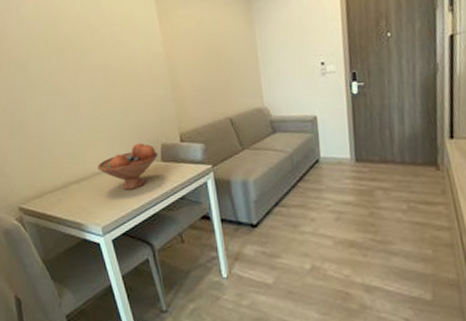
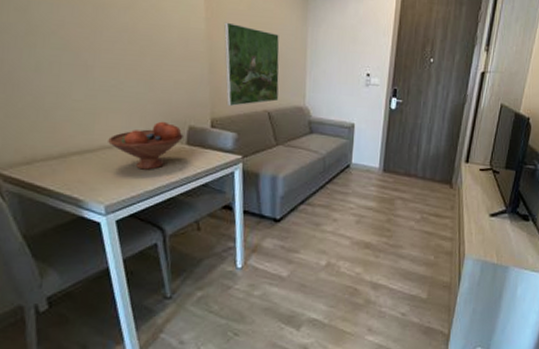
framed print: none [179,41,238,120] -> present [224,22,280,107]

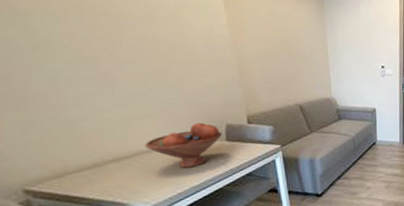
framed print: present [224,22,280,107] -> none [248,28,308,104]

